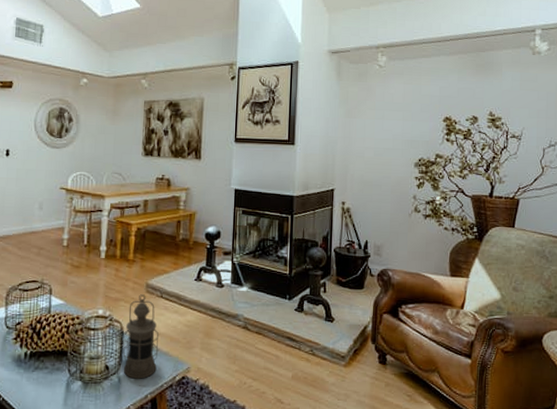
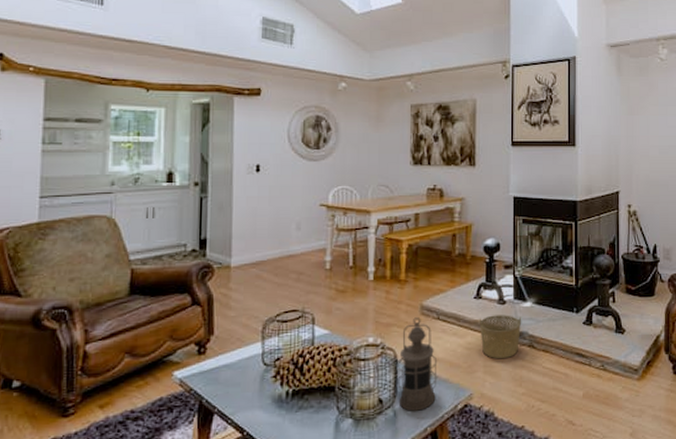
basket: none [198,297,238,338] -> present [479,315,522,359]

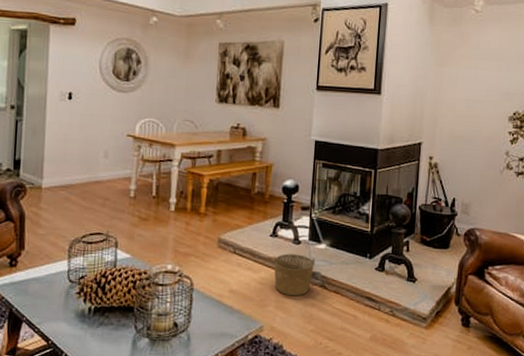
lantern: present [396,317,438,411] -> none [192,249,232,337]

